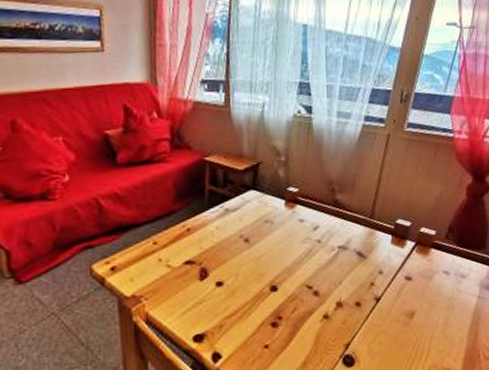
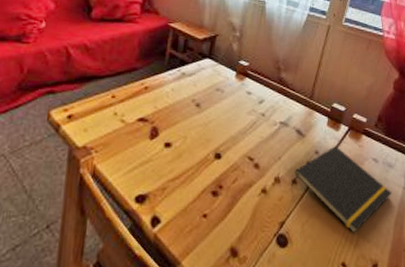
notepad: none [355,263,466,346] -> present [291,146,392,233]

